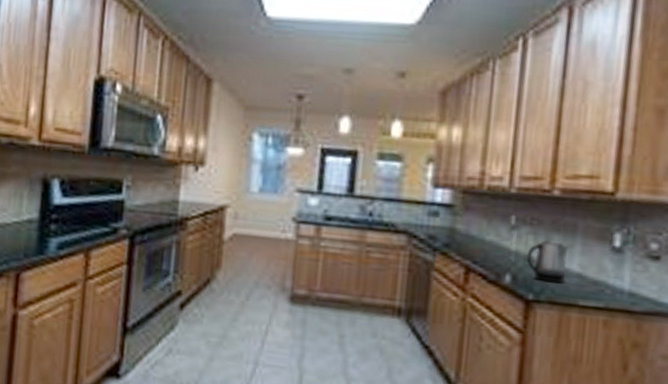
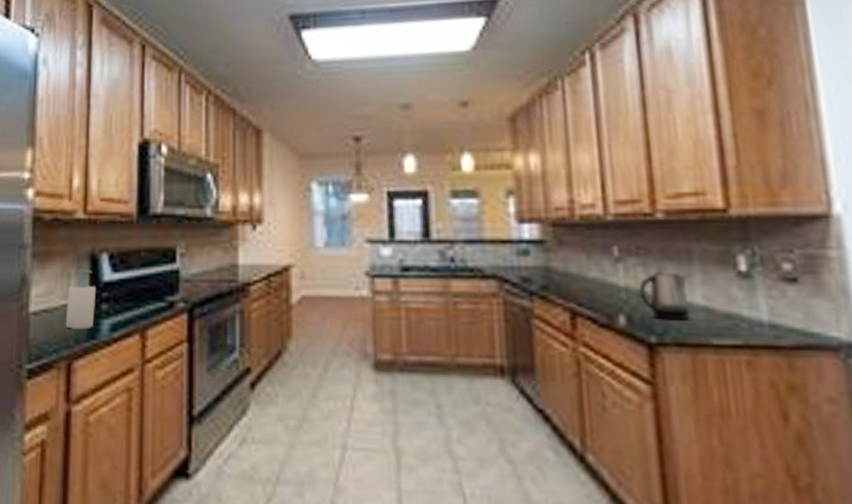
soap bottle: none [16,191,46,246] -> present [65,269,96,330]

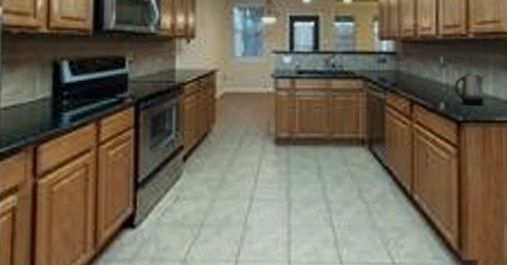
soap bottle: present [65,269,96,330] -> none [31,73,58,121]

